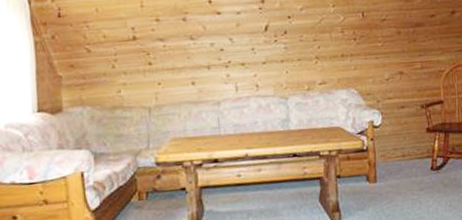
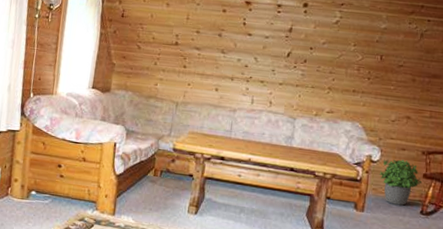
potted plant: none [384,118,427,167] -> present [379,159,423,206]

